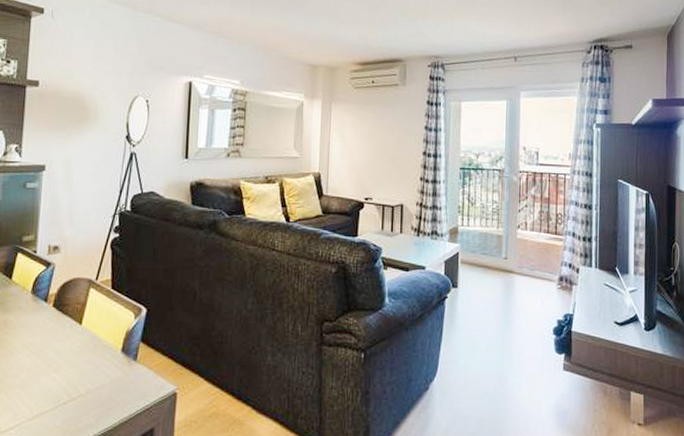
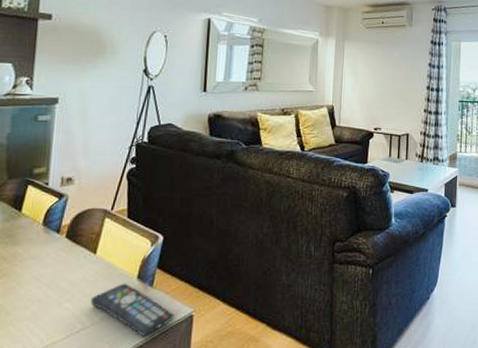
remote control: none [76,355,158,412] -> present [90,283,174,337]

